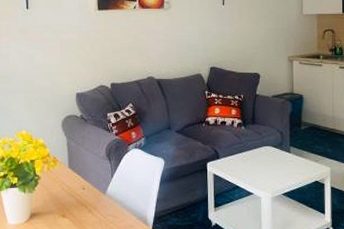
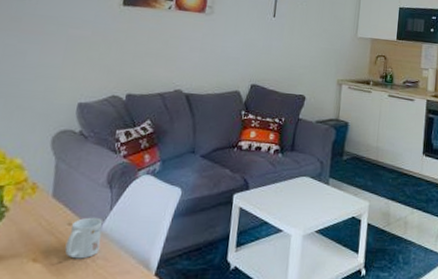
mug: none [83,183,108,216] -> present [65,217,103,259]

